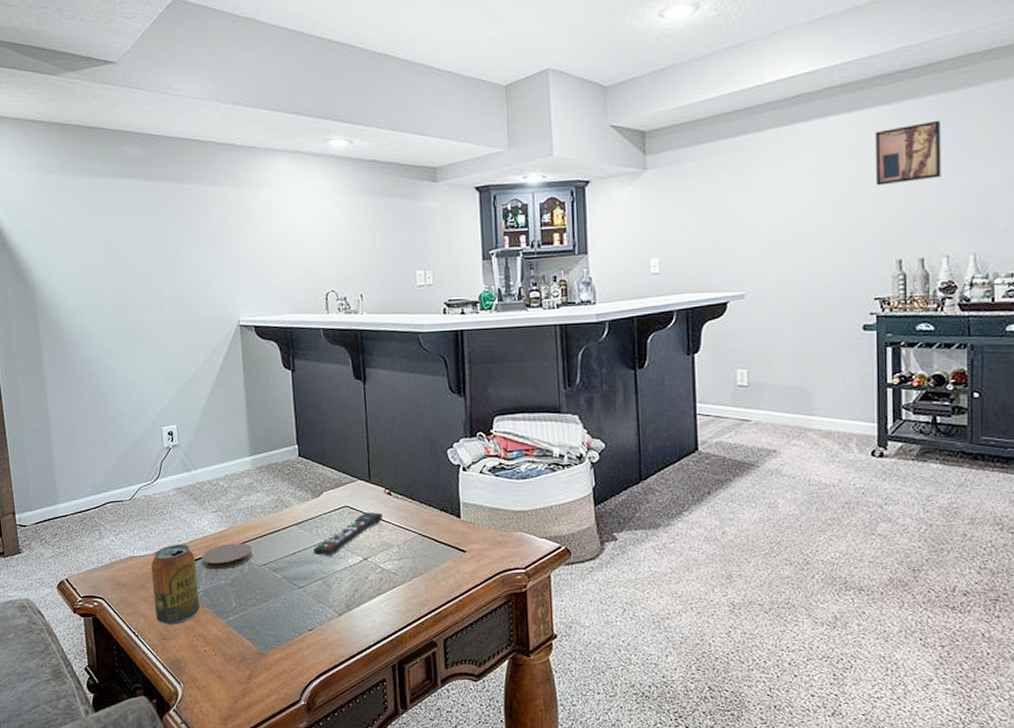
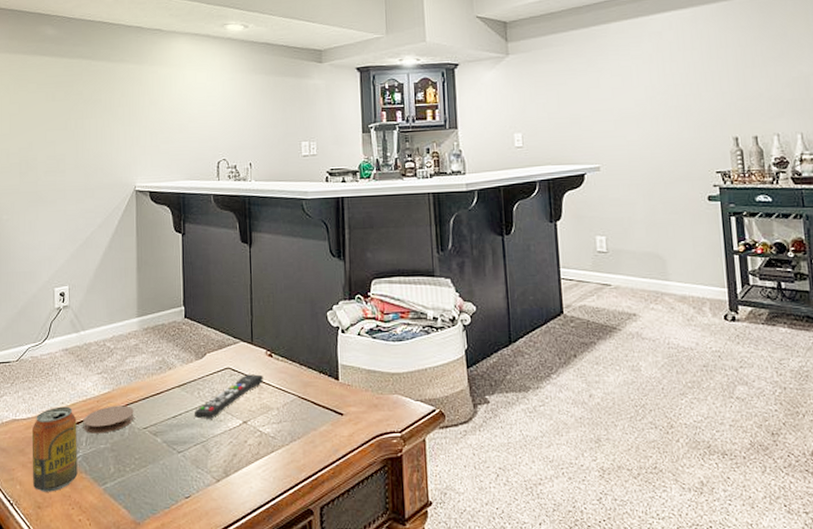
wall art: present [875,120,941,186] -> none [706,16,766,72]

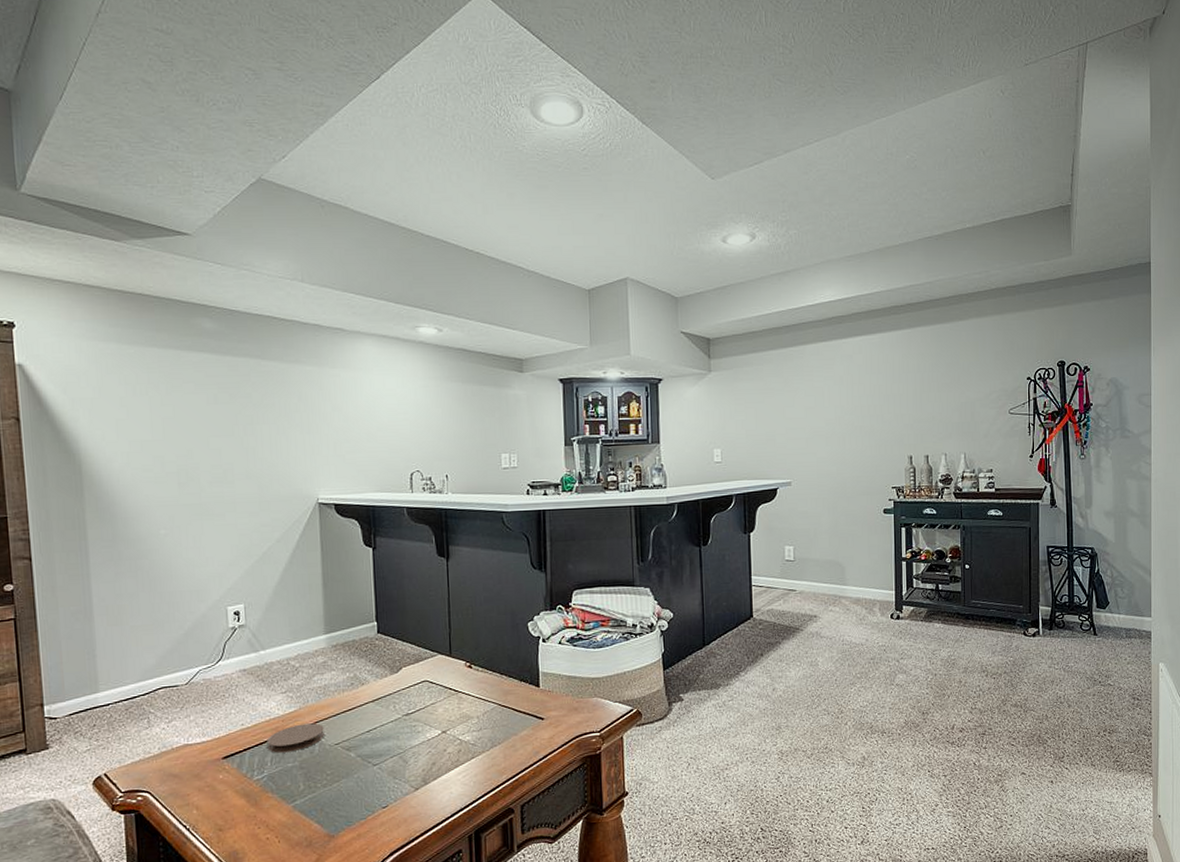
beverage can: present [31,406,78,492] -> none [207,727,263,815]
remote control: present [194,374,263,419] -> none [389,685,463,732]

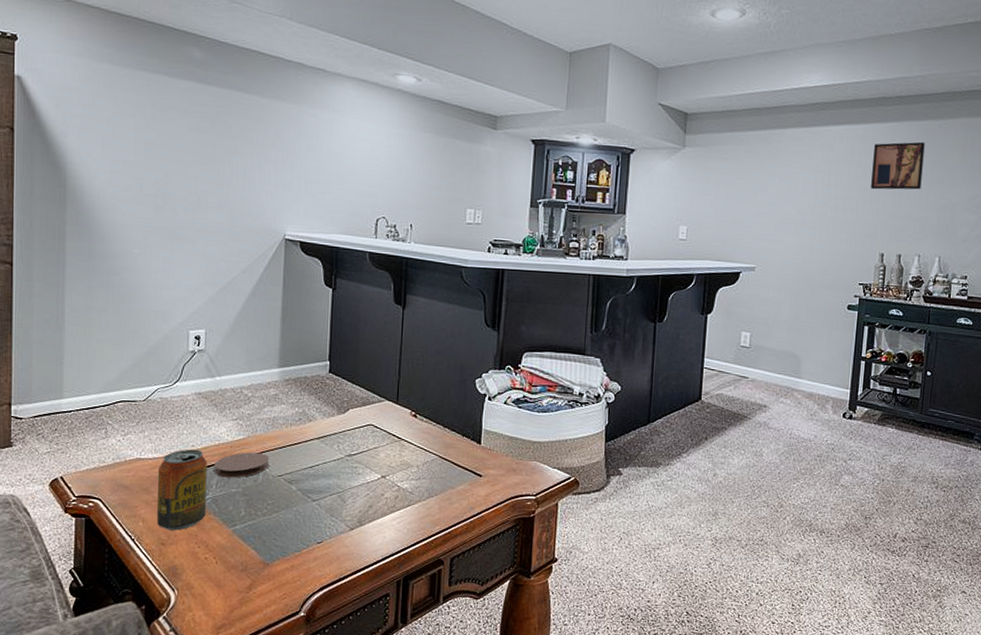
beverage can: none [207,727,263,815] -> present [157,449,208,531]
wall art: none [892,345,940,395] -> present [871,141,925,190]

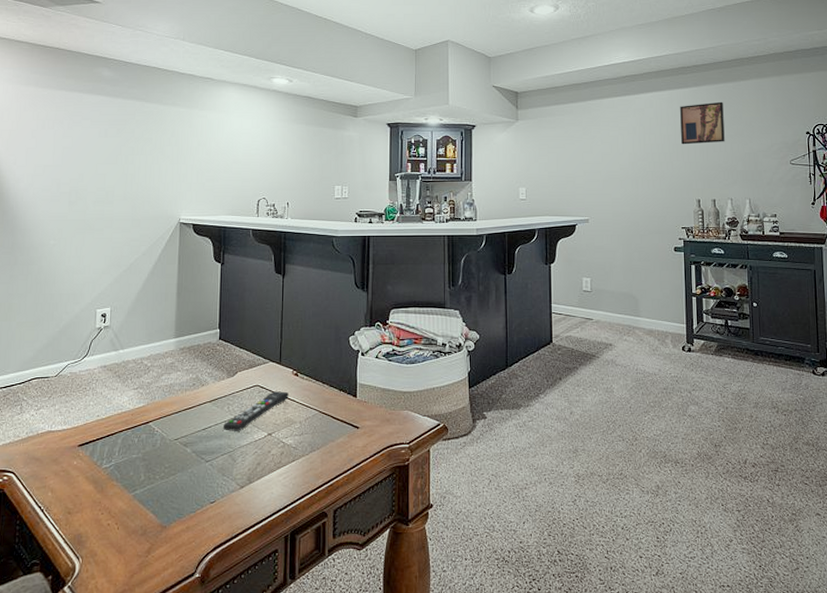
beverage can: present [157,449,208,531] -> none [65,419,111,499]
coaster: present [214,452,269,478] -> none [117,418,166,444]
remote control: none [331,432,406,472] -> present [222,391,289,431]

